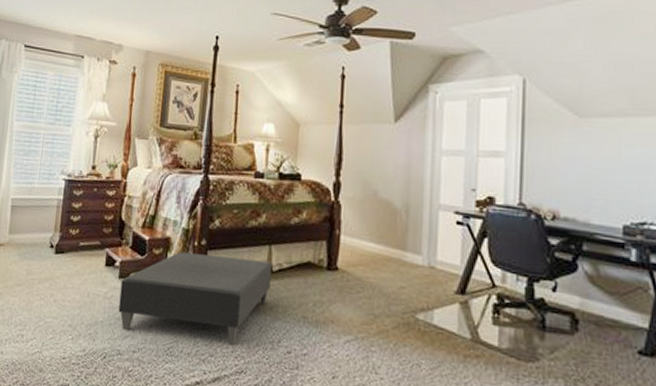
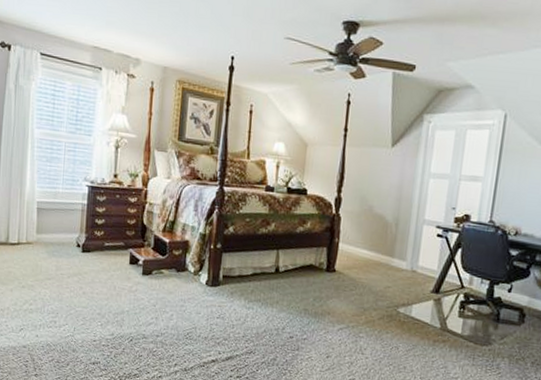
ottoman: present [118,252,272,346] -> none [142,253,279,332]

